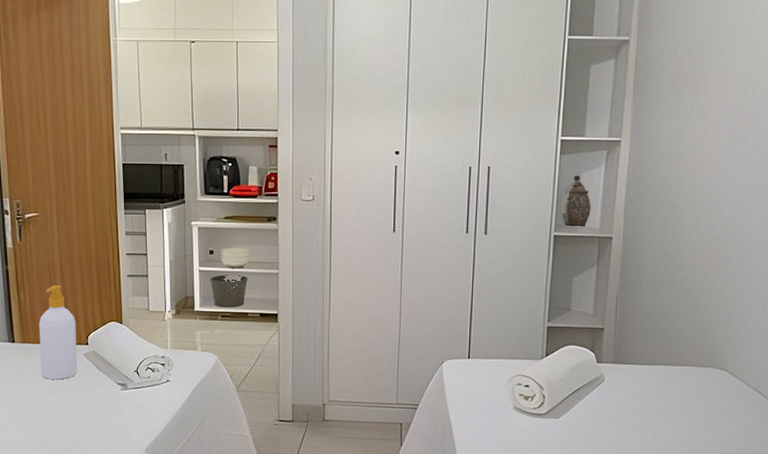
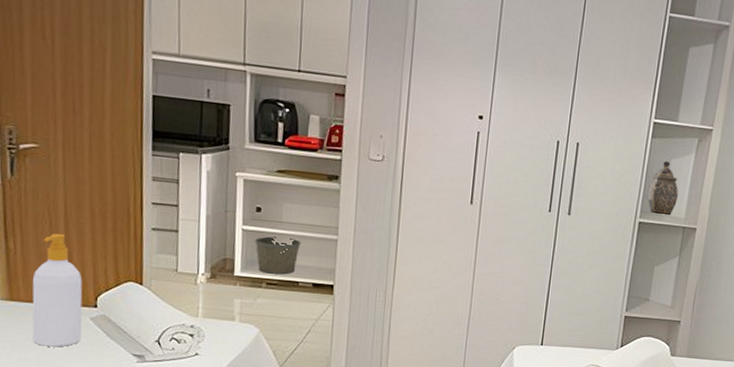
bowl: present [220,247,251,268] -> none [269,205,306,231]

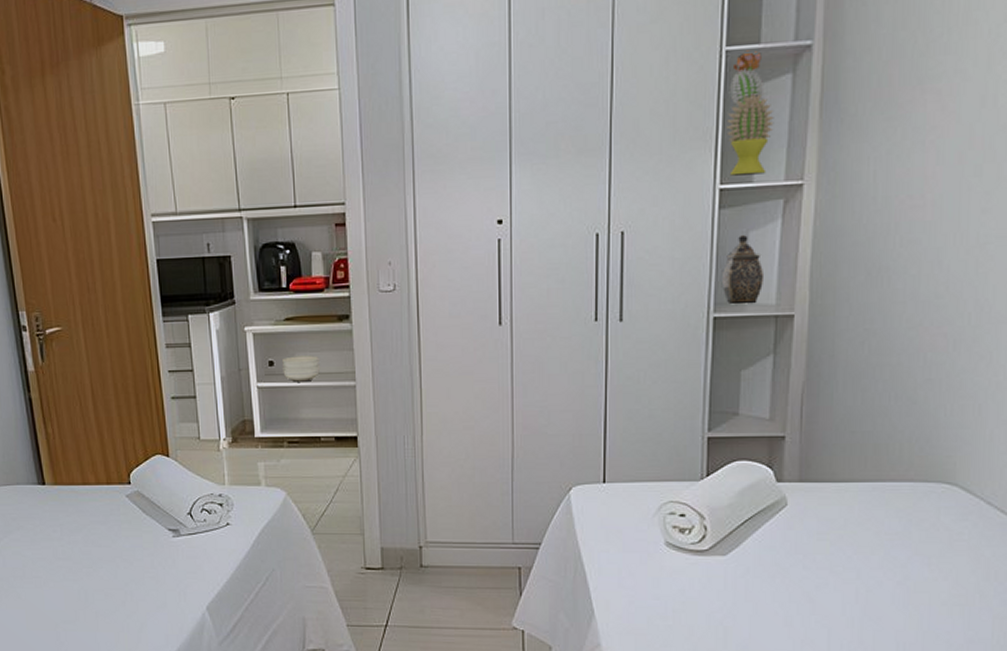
soap bottle: present [32,233,83,347] -> none [71,413,121,527]
basket: present [255,236,301,275] -> none [271,390,318,431]
bowl: none [269,205,306,231] -> present [282,355,320,382]
decorative plant: none [662,19,698,117] -> present [726,50,774,176]

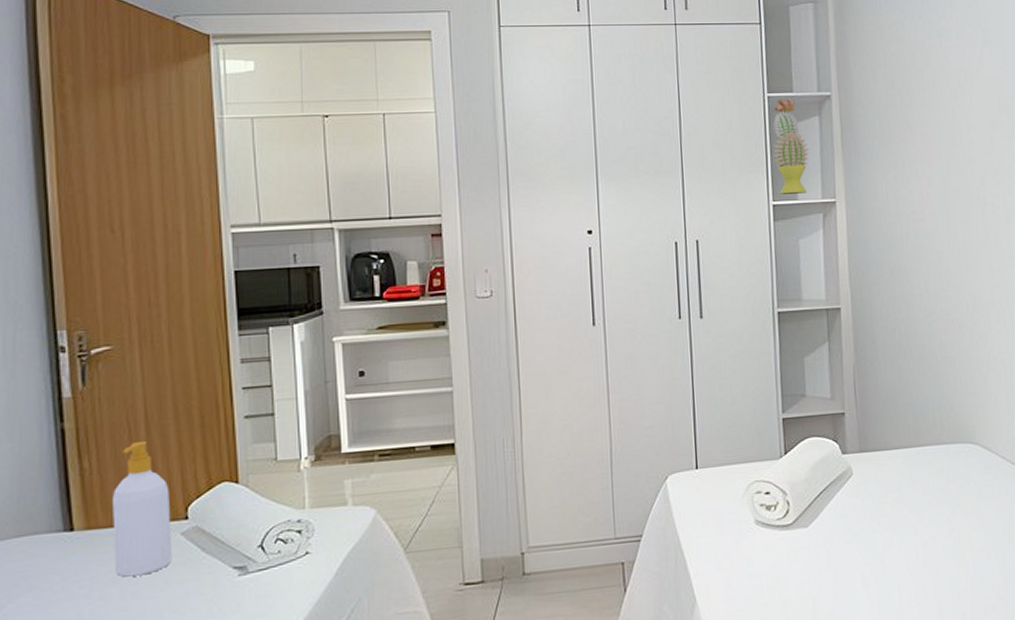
soap bottle: none [71,413,121,527] -> present [111,440,173,577]
bowl: present [282,355,320,382] -> none [374,363,415,392]
decorative jar: present [723,235,763,305] -> none [781,243,814,301]

